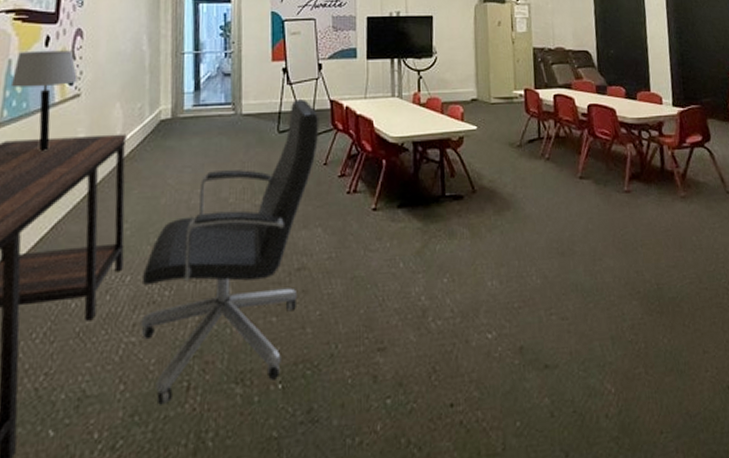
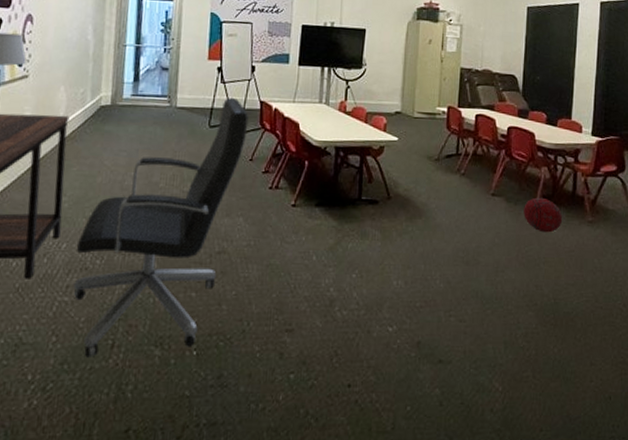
ball: none [614,176,655,213] -> present [524,197,563,233]

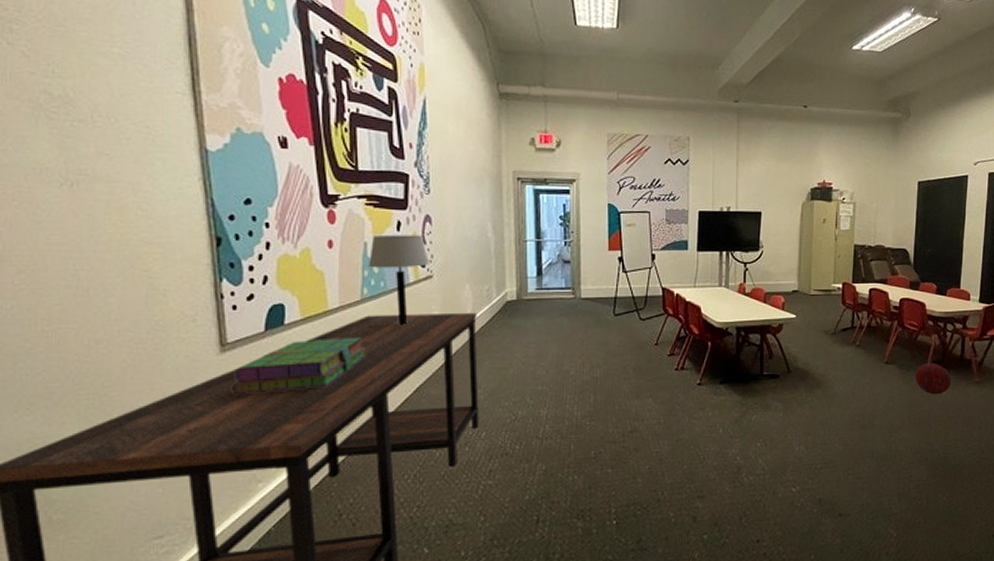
office chair: present [73,97,249,358] -> none [496,285,652,533]

